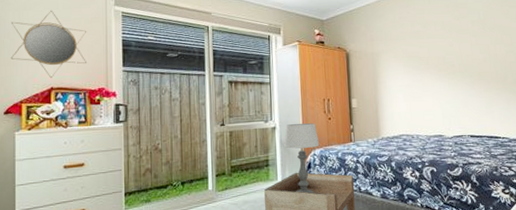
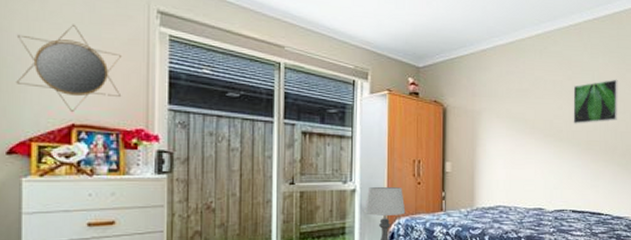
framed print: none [461,15,505,58] -> present [573,79,618,124]

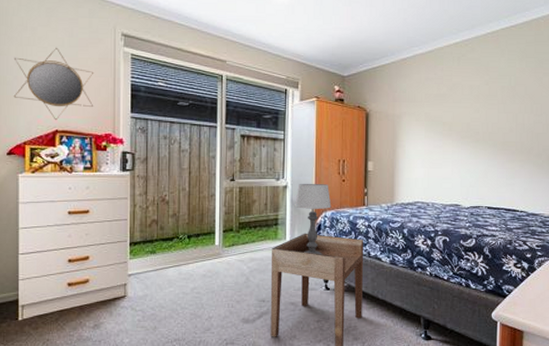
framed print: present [573,79,618,124] -> none [490,83,535,126]

